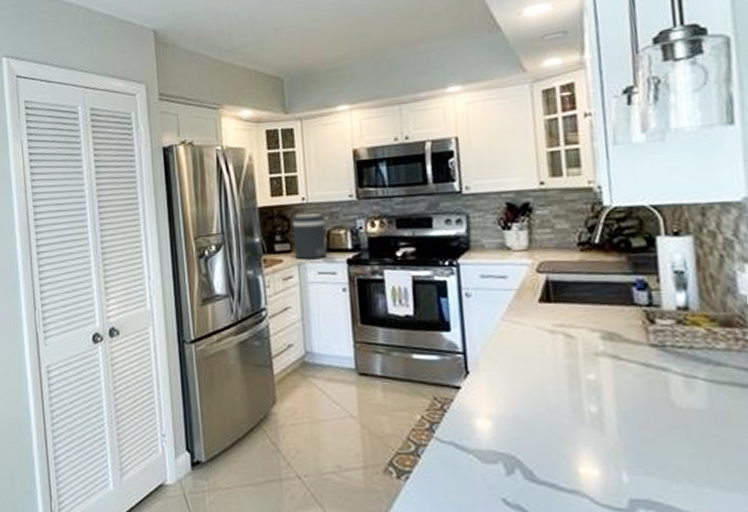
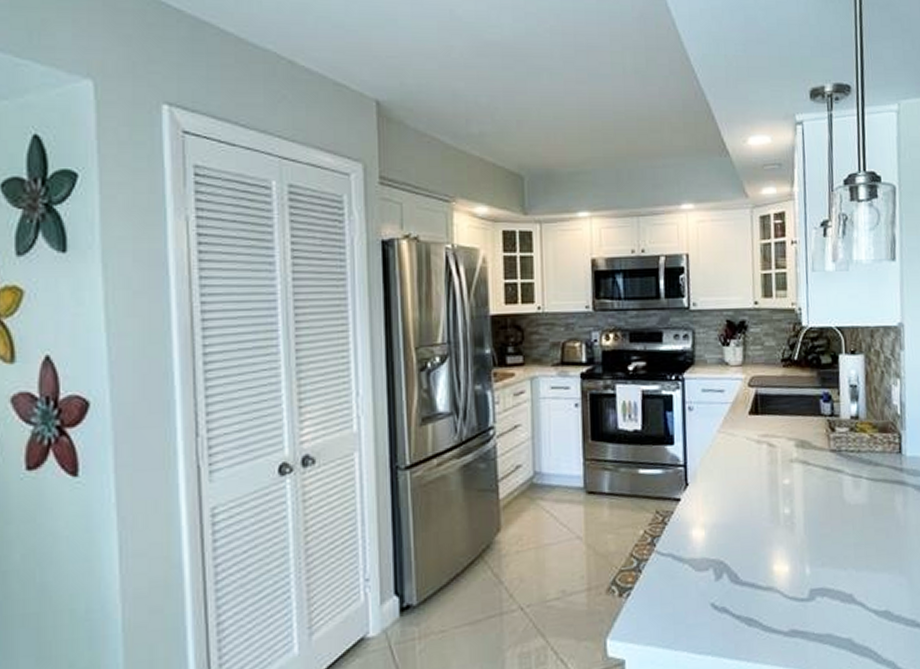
cylinder: present [292,212,328,260] -> none [526,323,562,374]

